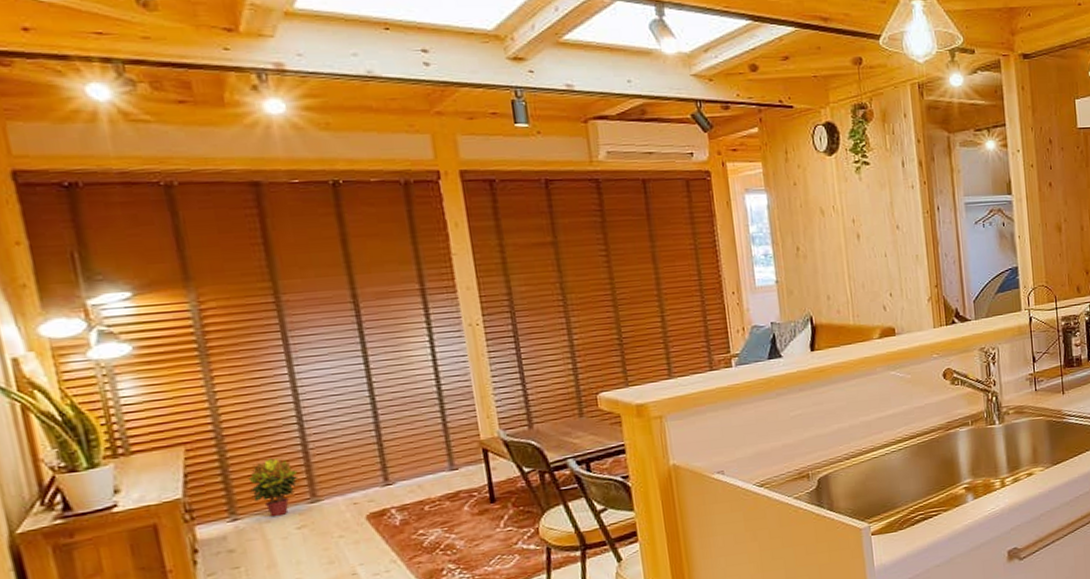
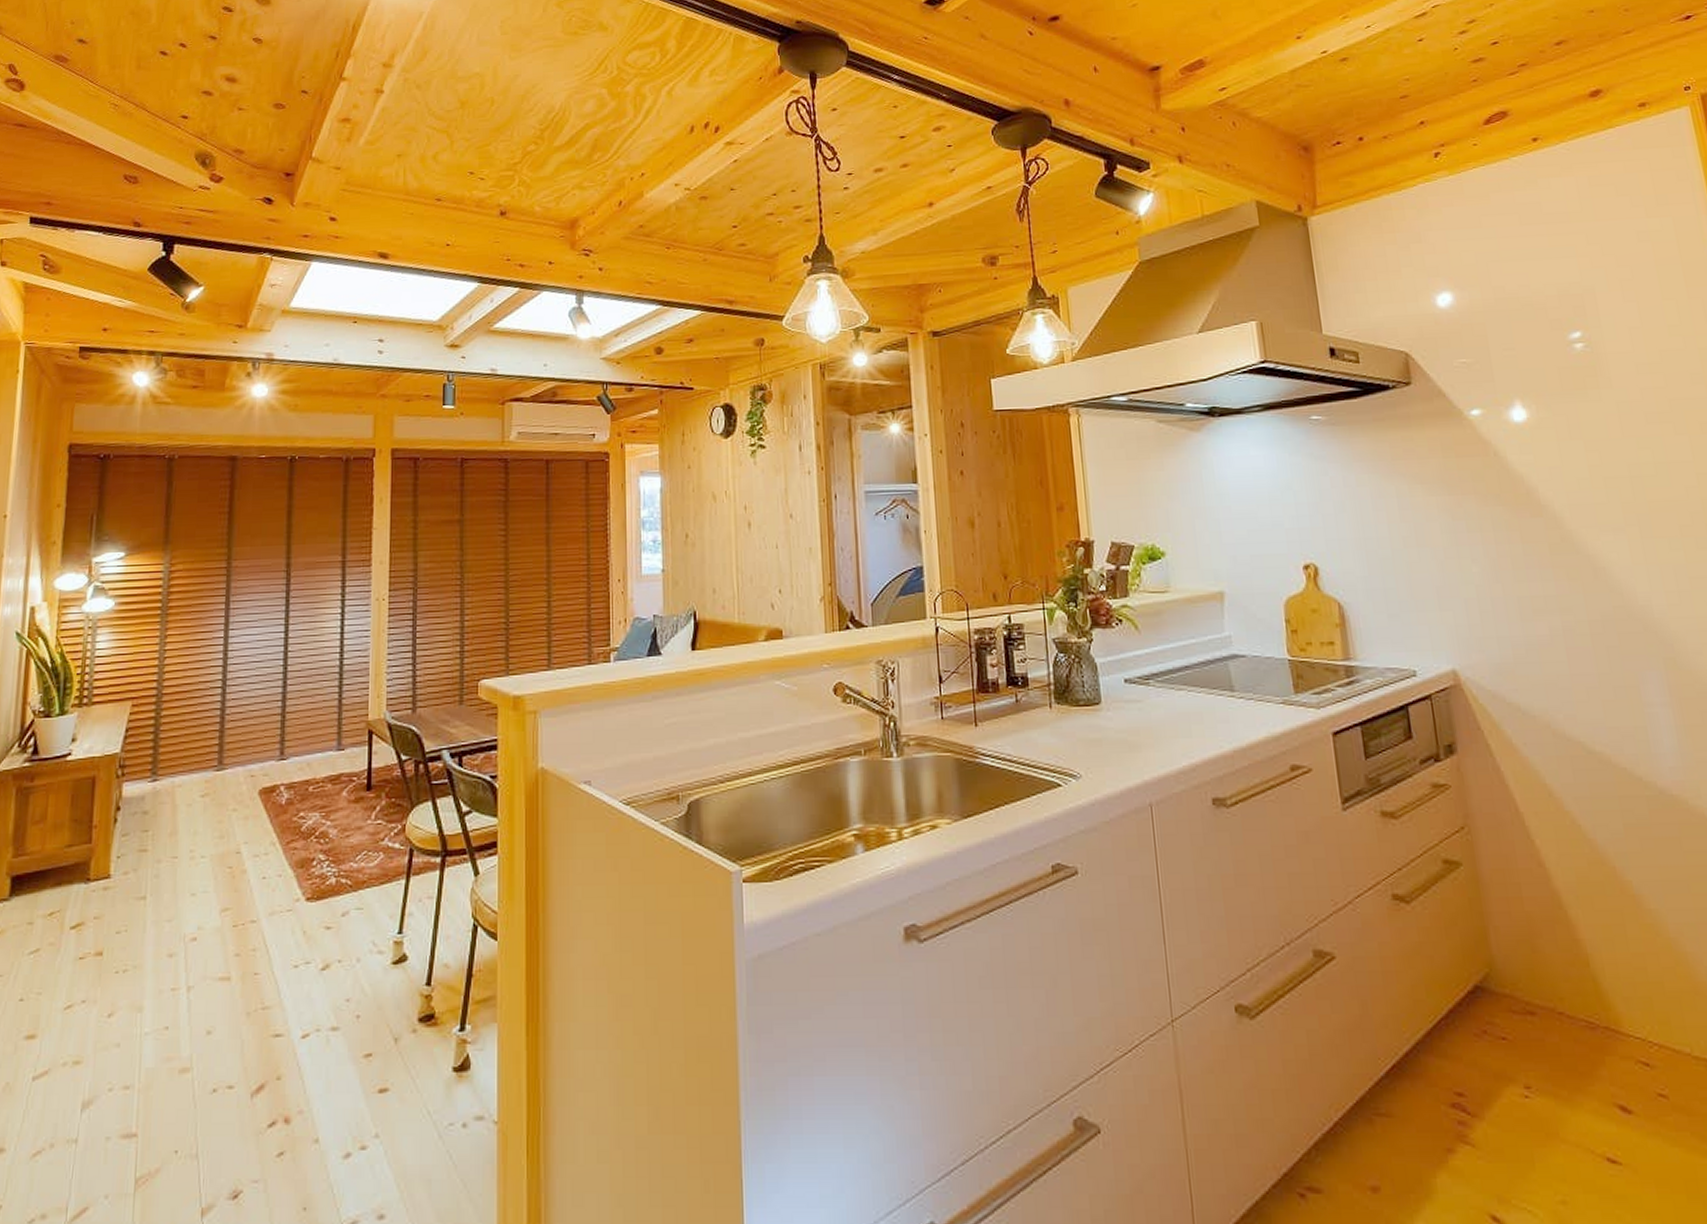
potted plant: present [248,457,302,518] -> none [171,719,214,782]

